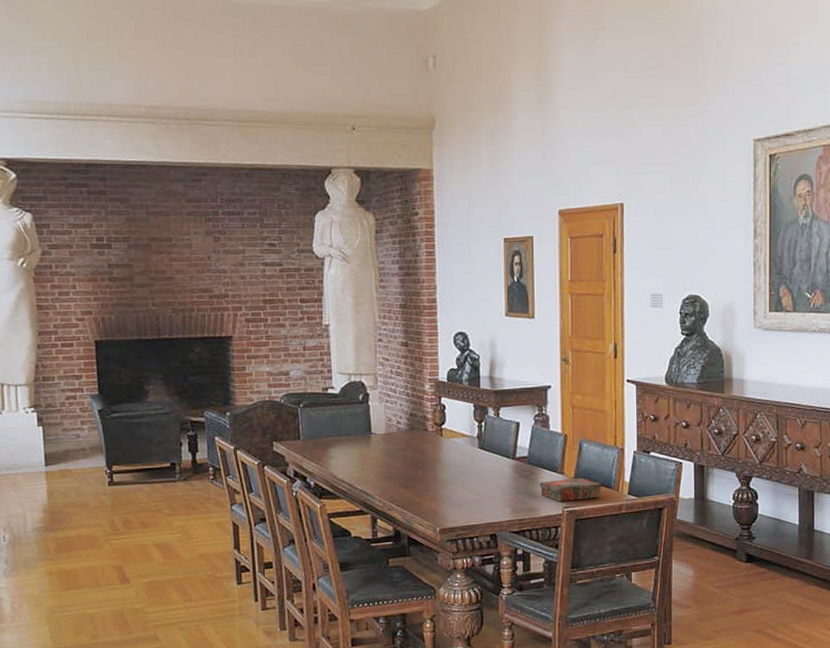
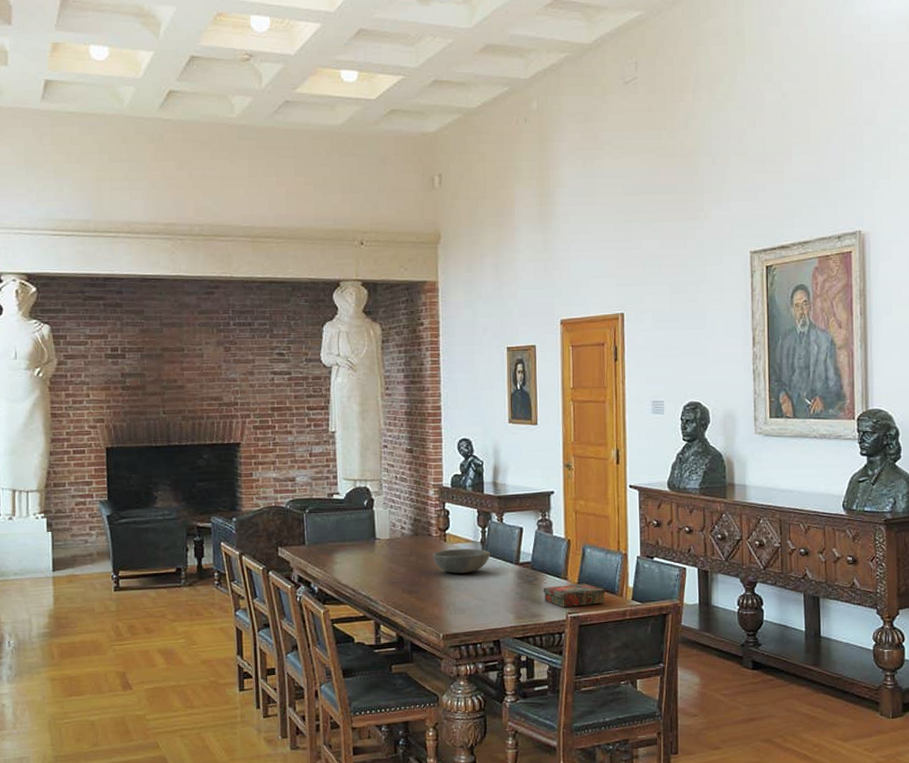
bowl: none [429,443,488,468] -> present [433,548,491,574]

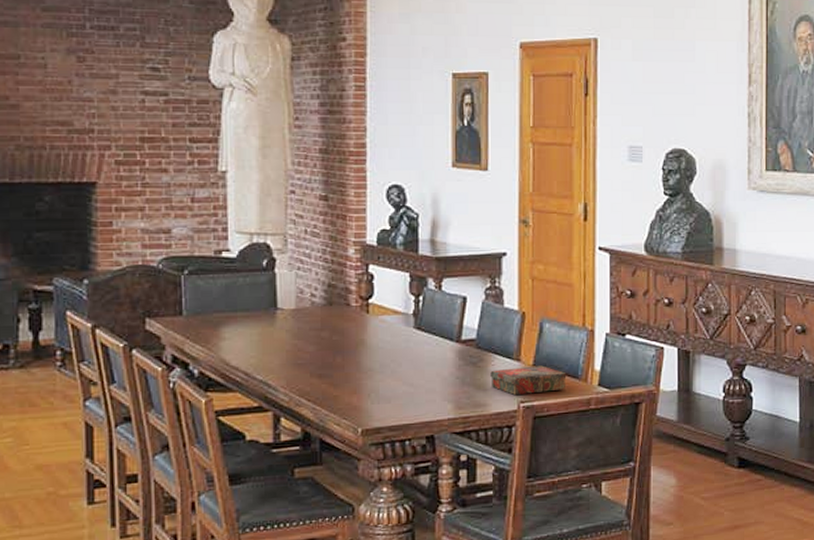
bowl: present [433,548,491,574] -> none [351,322,426,353]

